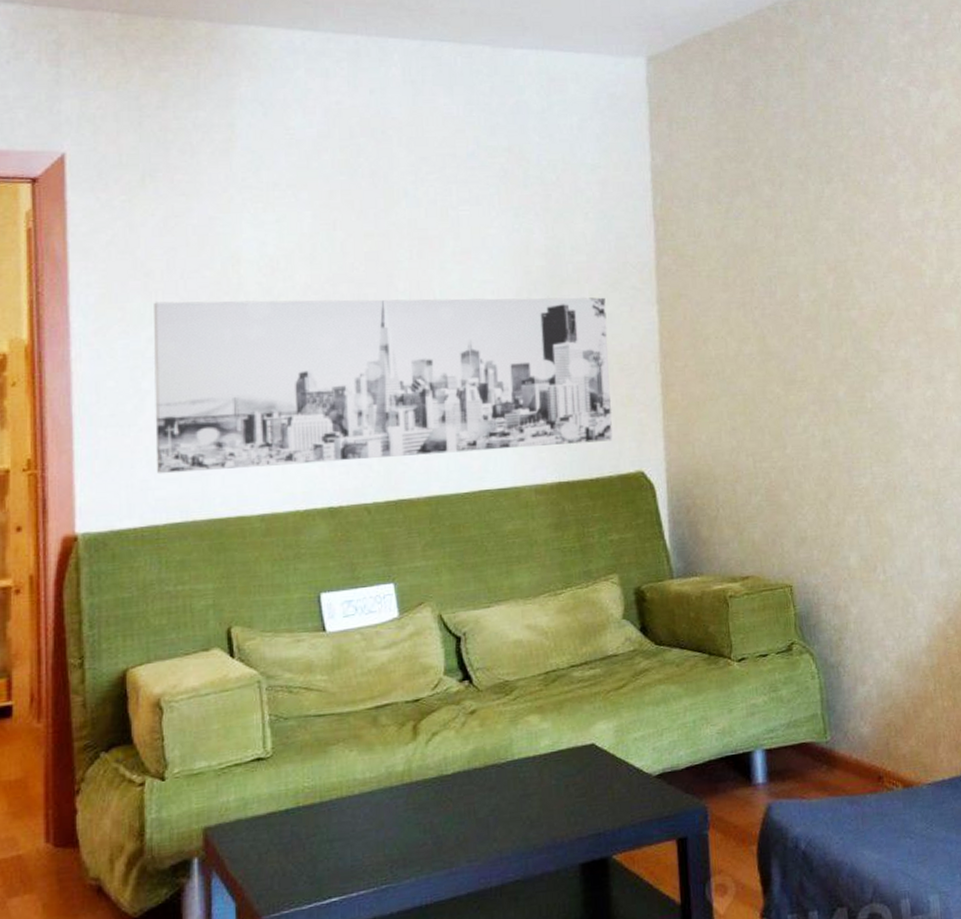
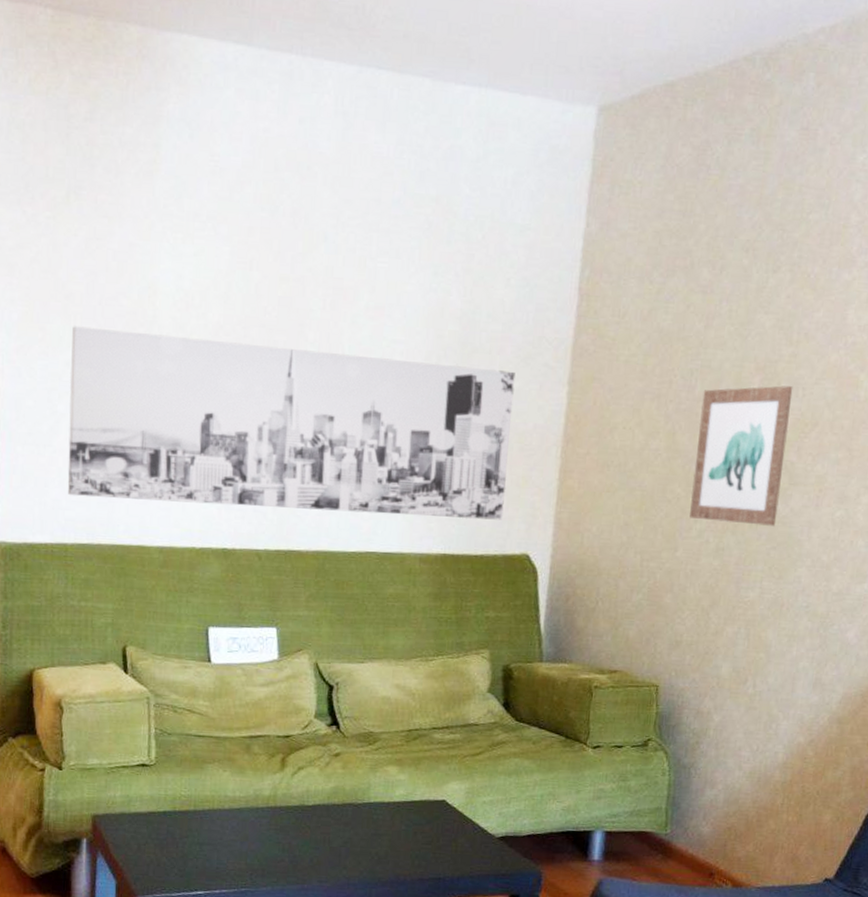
wall art: none [784,282,874,415] -> present [690,385,793,526]

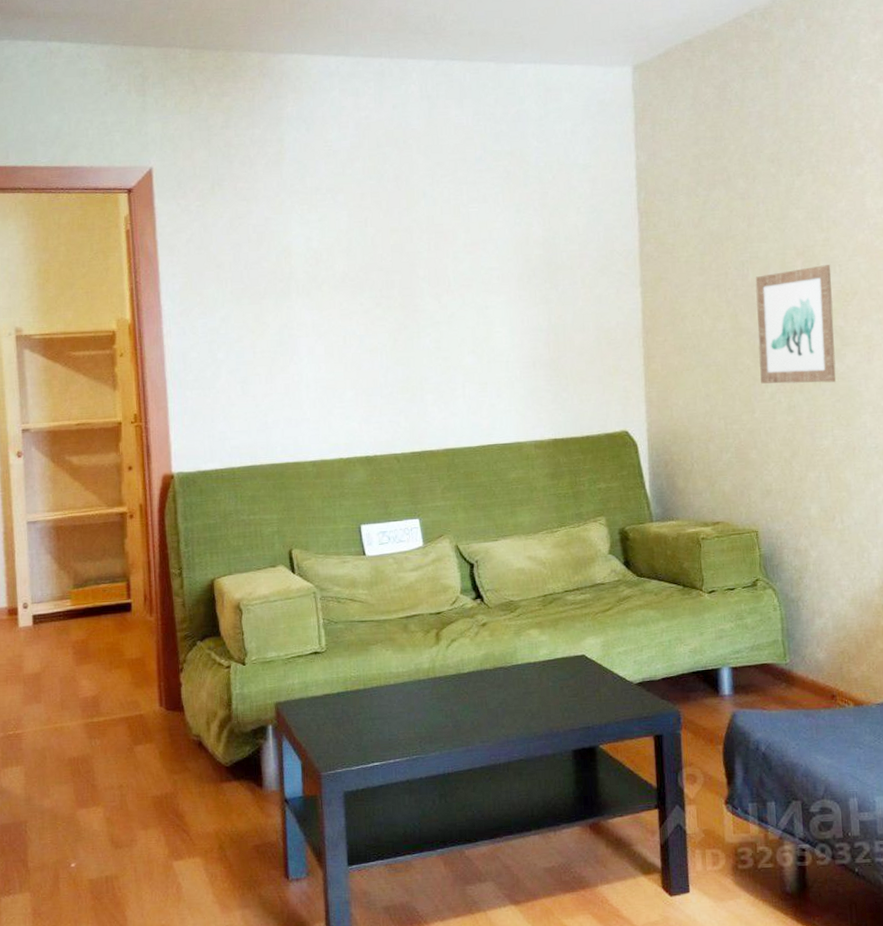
wall art: present [67,326,515,520] -> none [225,281,601,427]

